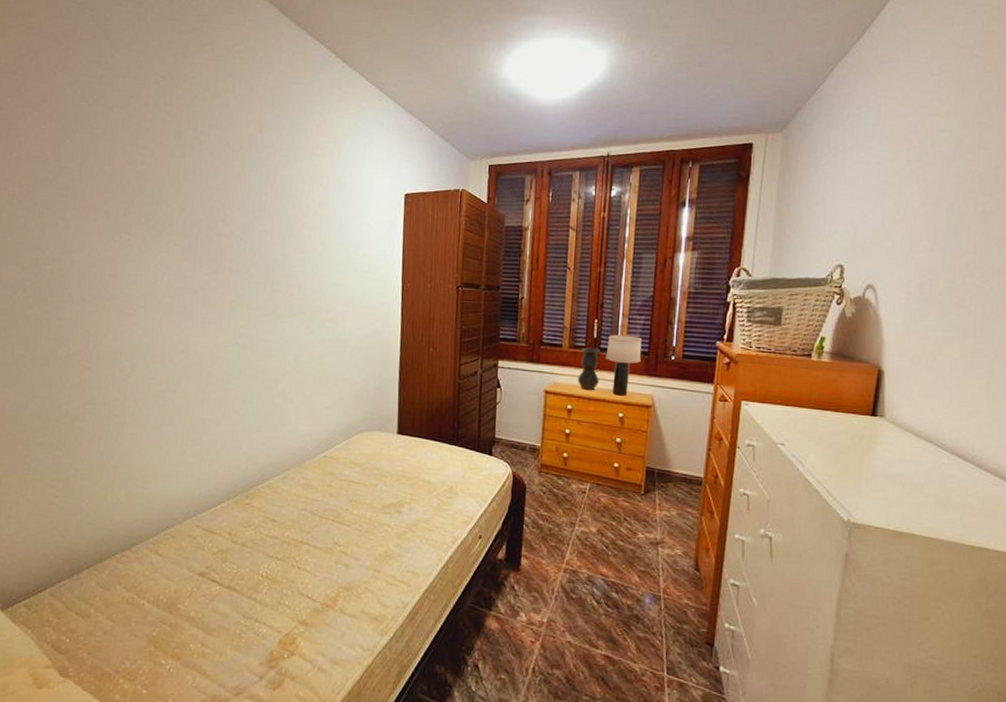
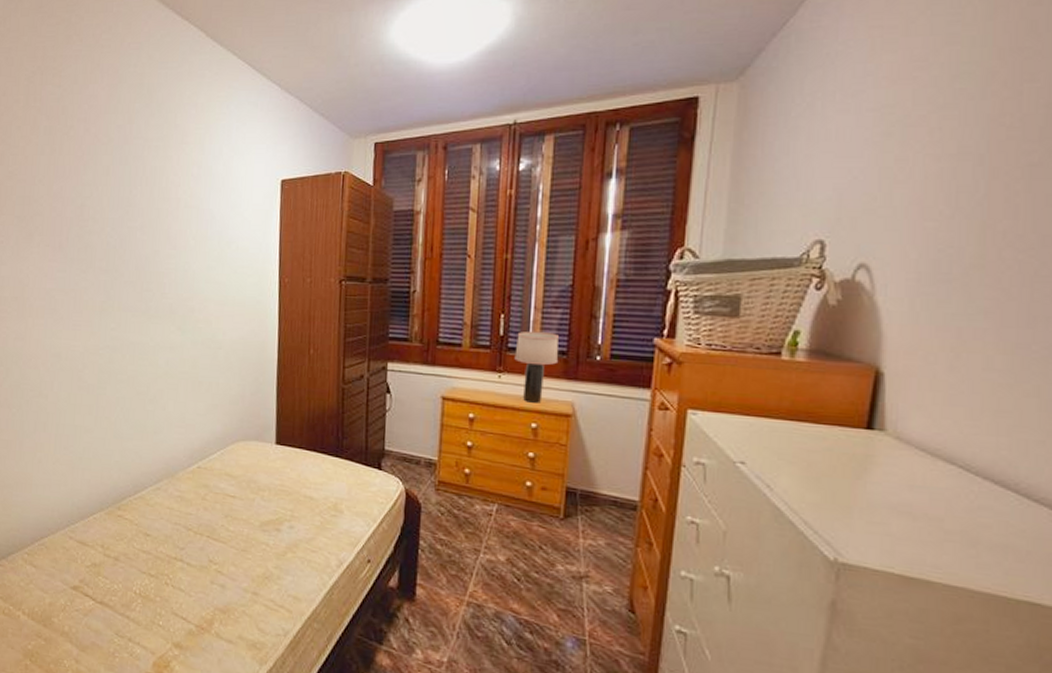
vase: present [577,347,601,391] -> none [480,346,508,397]

